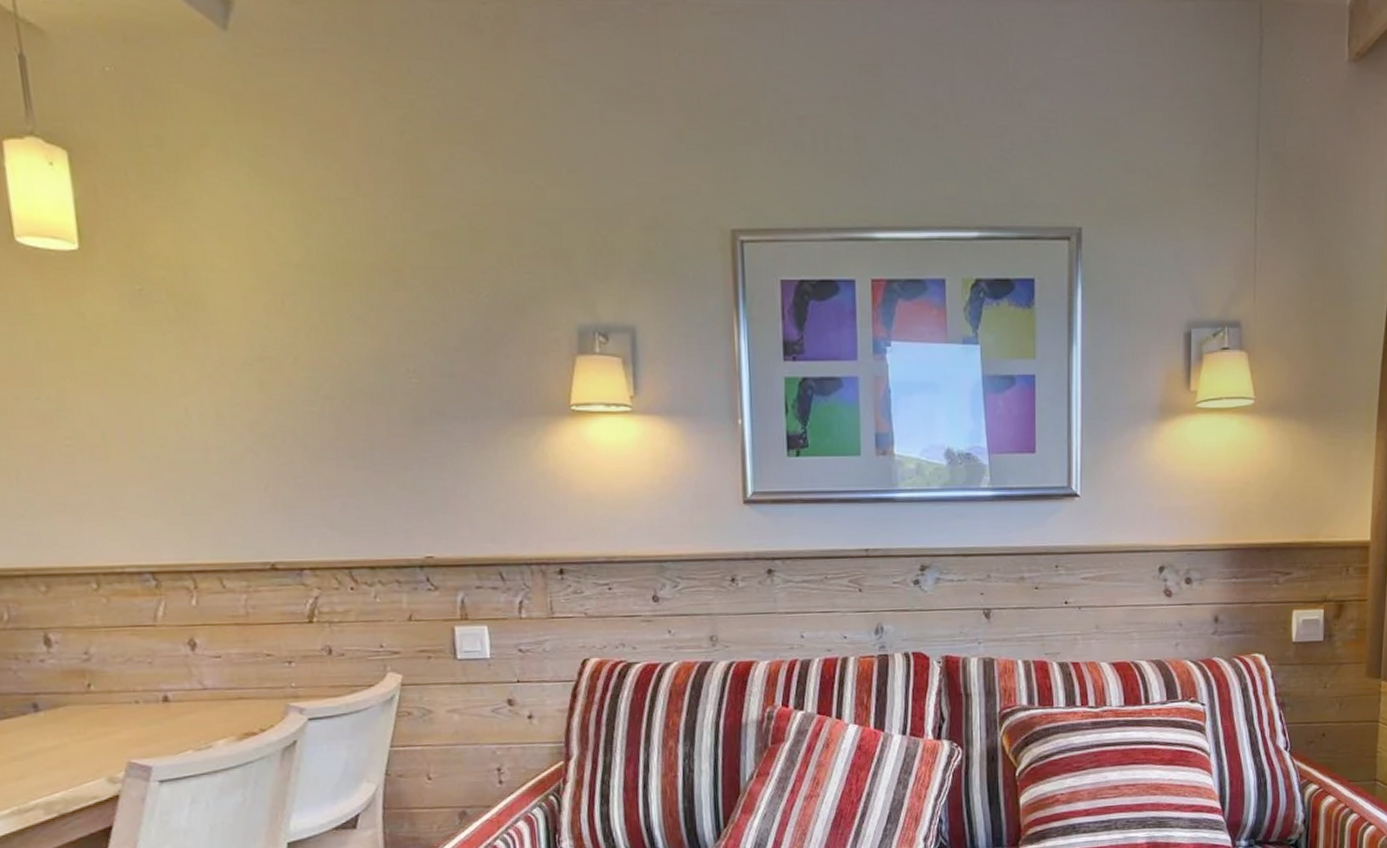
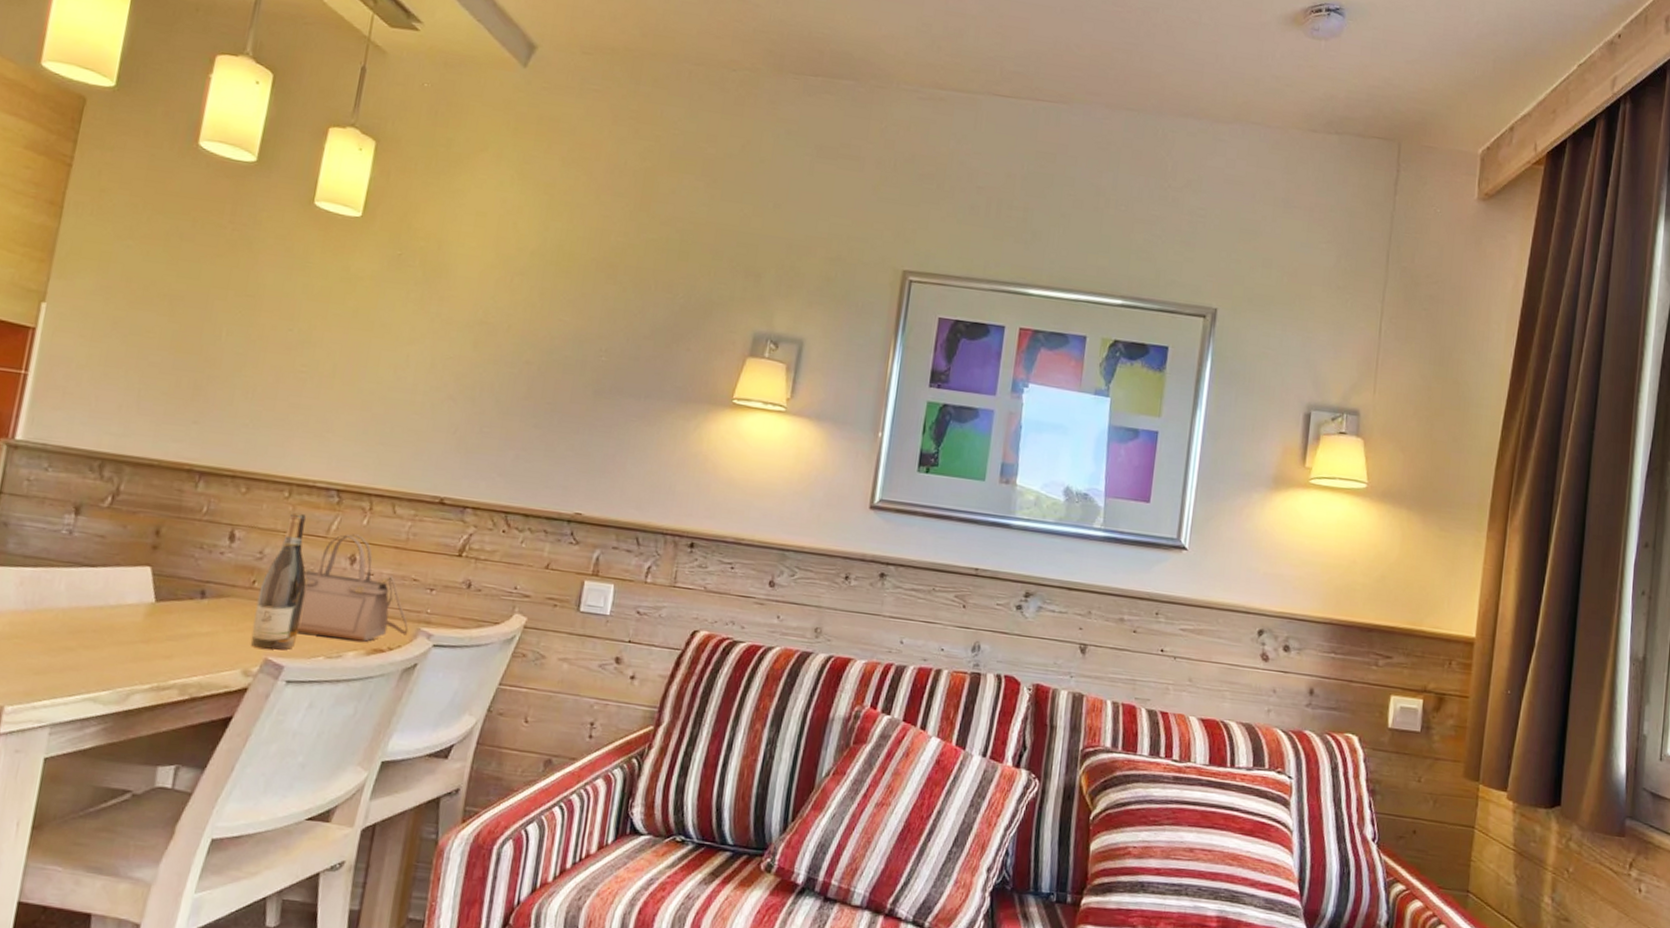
wine bottle: none [97,604,157,753] -> present [250,512,307,650]
handbag: none [141,617,277,730] -> present [297,534,409,642]

